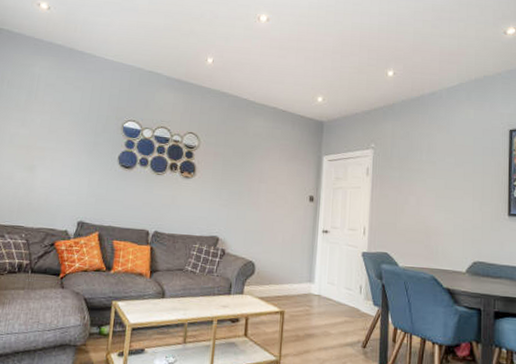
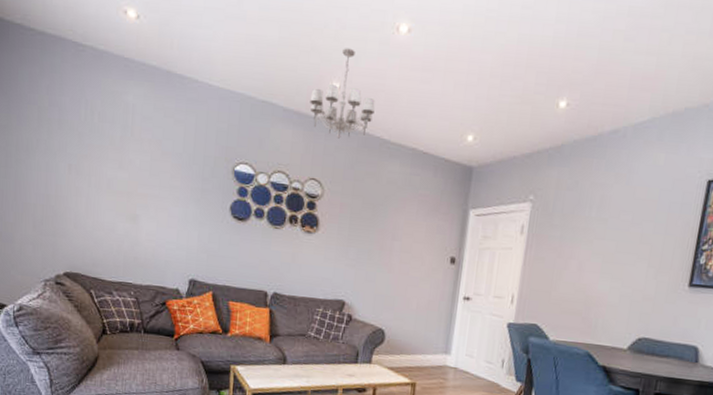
chandelier: none [189,32,242,100] -> present [310,48,375,139]

